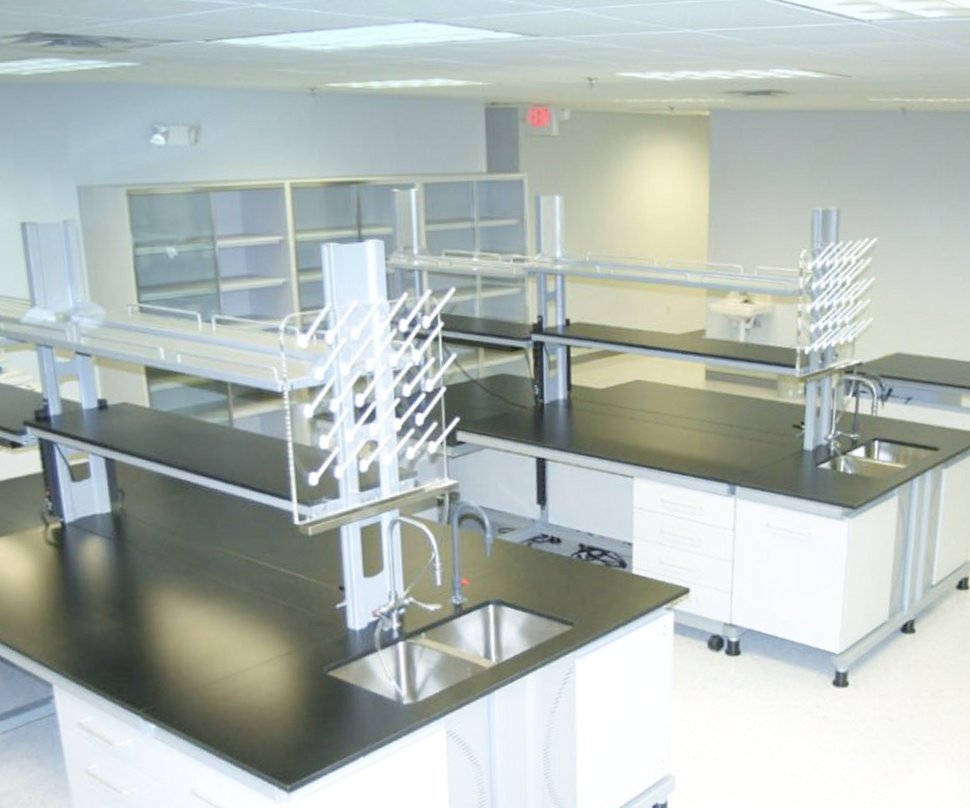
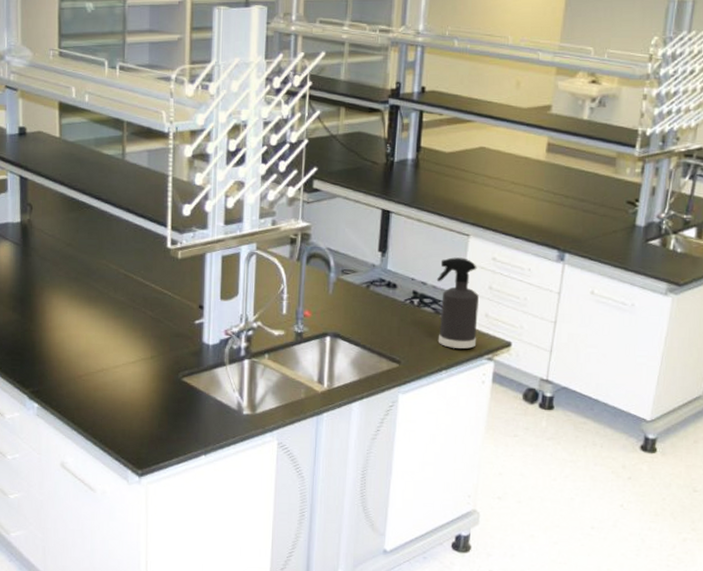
spray bottle: none [603,502,653,602] -> present [436,257,479,349]

